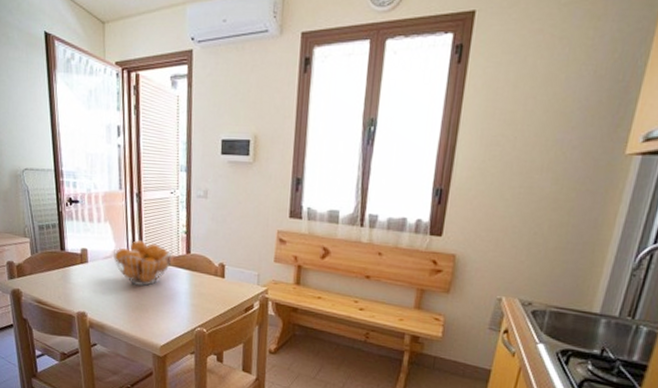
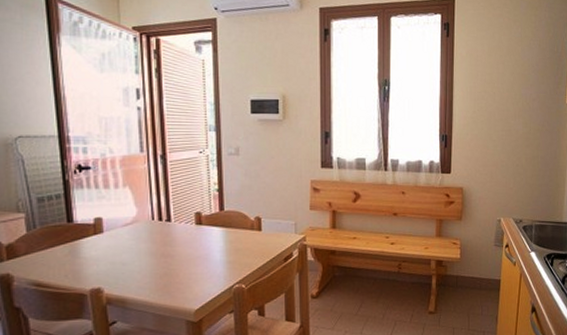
fruit basket: present [114,240,172,286] -> none [135,203,204,250]

